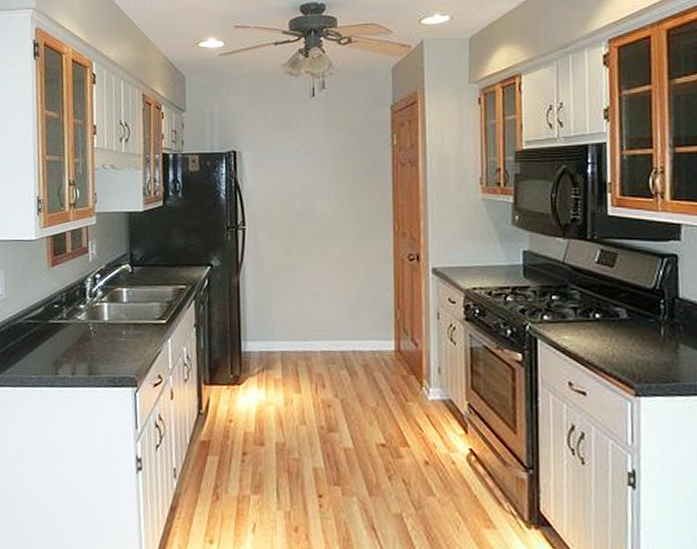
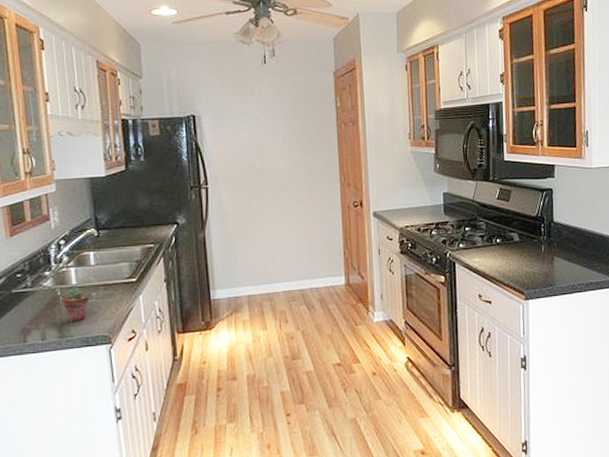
potted succulent: none [94,324,120,359] -> present [63,288,89,321]

